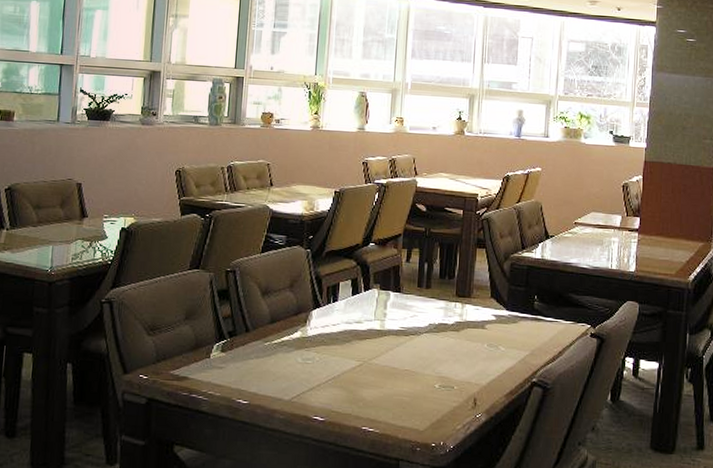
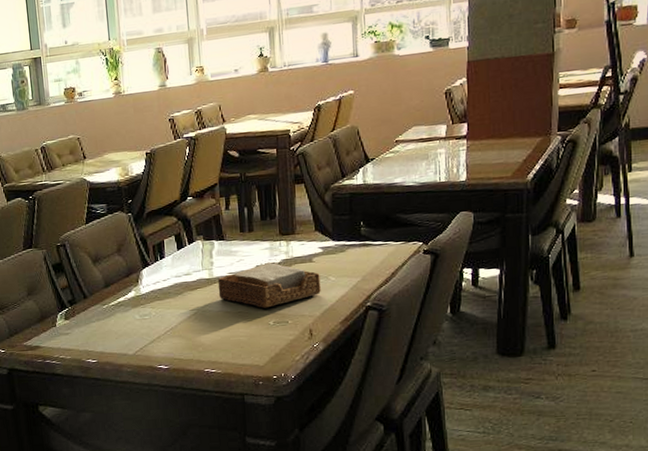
napkin holder: none [387,322,491,370] -> present [217,262,321,308]

